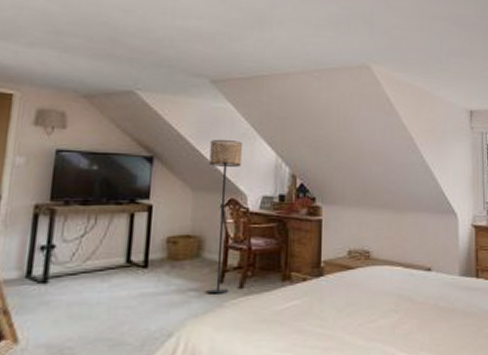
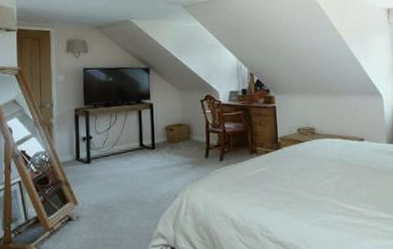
floor lamp: present [207,139,242,294] -> none [188,50,213,166]

